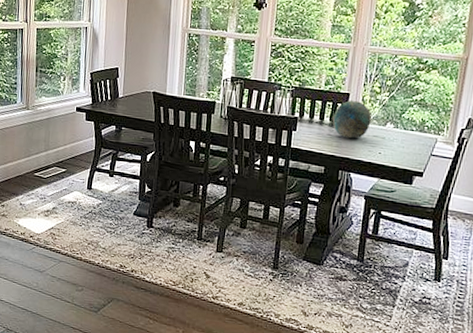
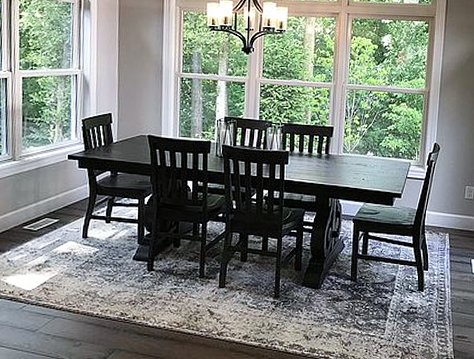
decorative bowl: present [332,100,372,139] -> none [319,133,354,168]

